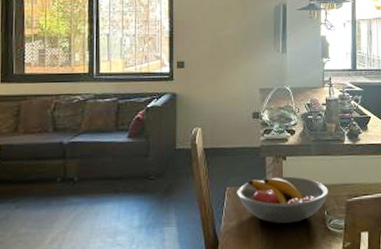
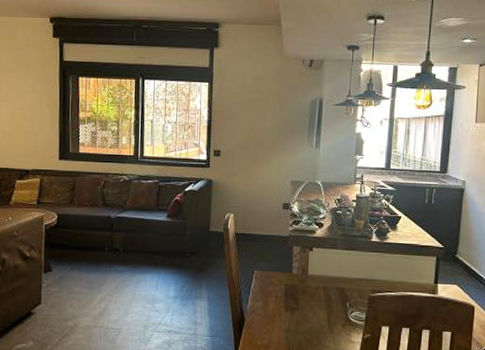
fruit bowl: present [237,176,329,224] -> none [264,265,353,310]

